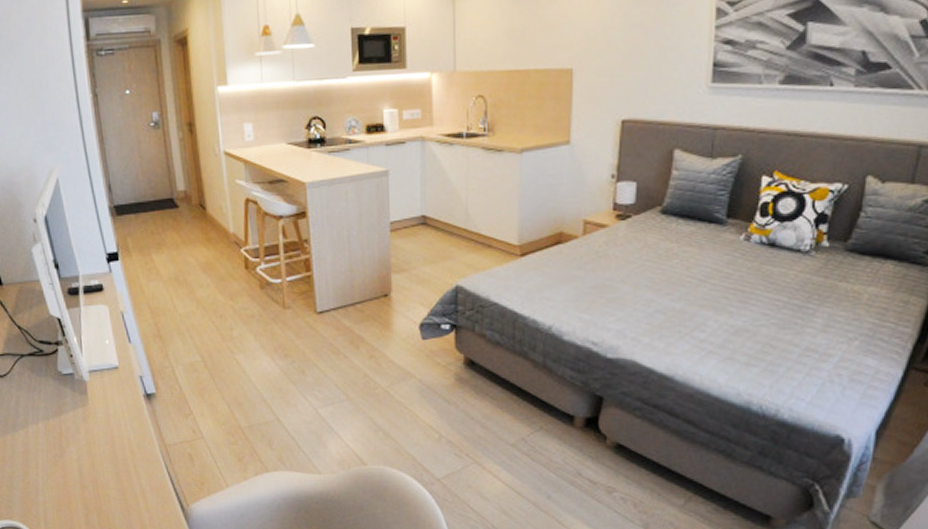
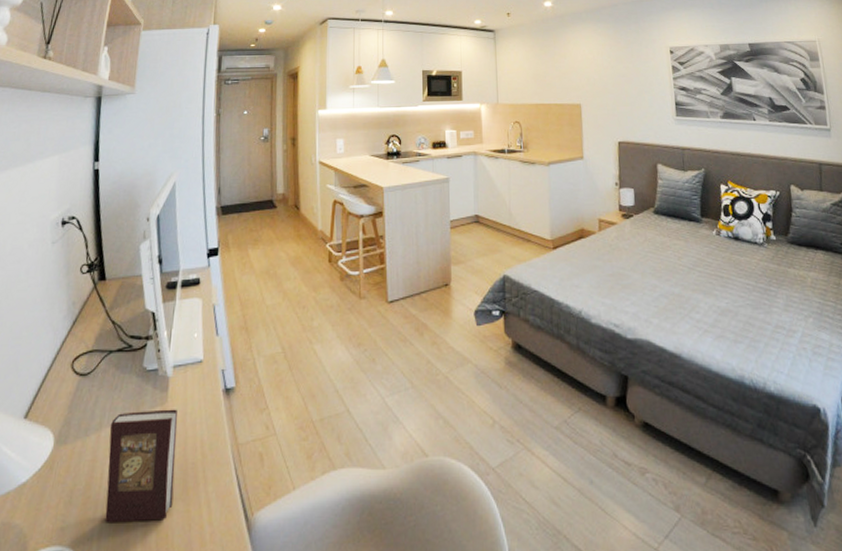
book: none [35,410,109,505] -> present [105,409,178,523]

